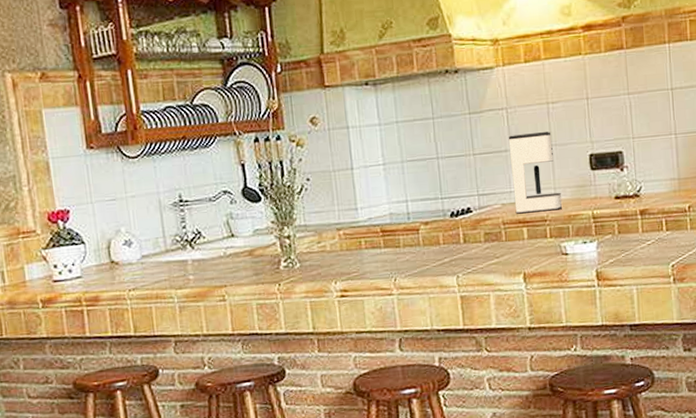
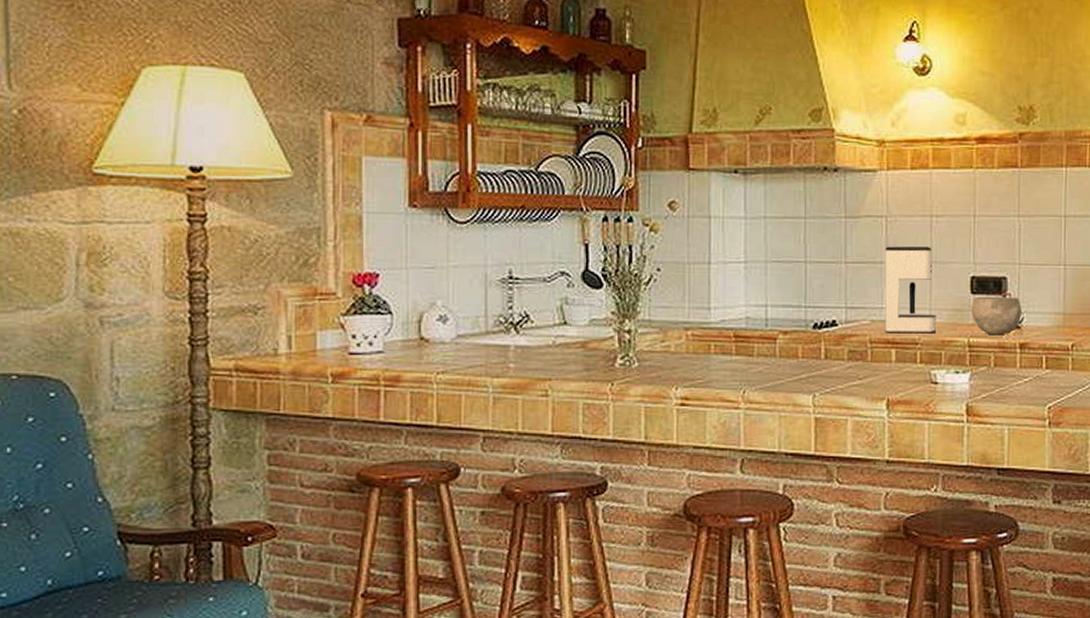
bowl: none [592,168,639,206] -> present [971,296,1021,336]

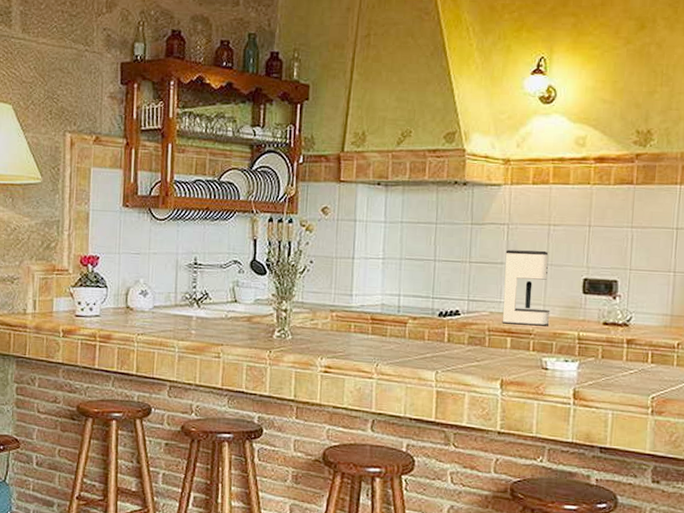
bowl: present [971,296,1021,336] -> none [582,296,630,331]

